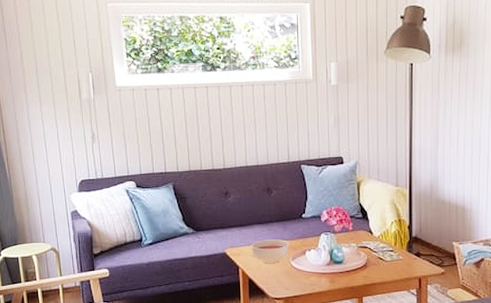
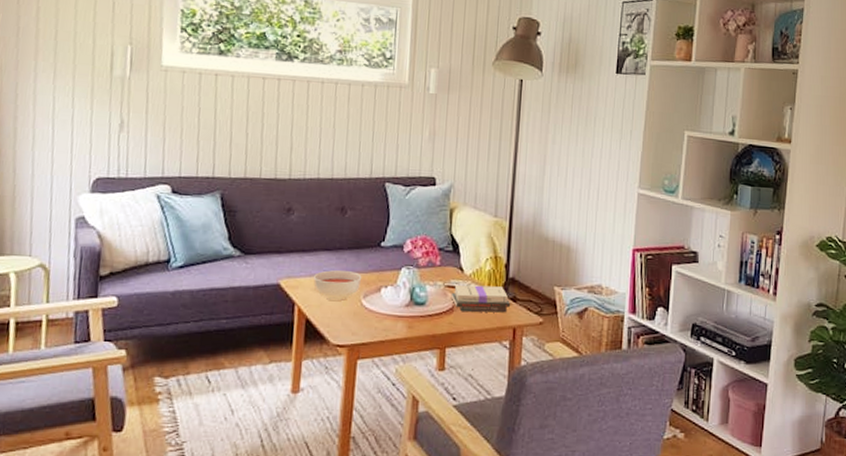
books: none [363,245,415,267] -> present [451,285,510,313]

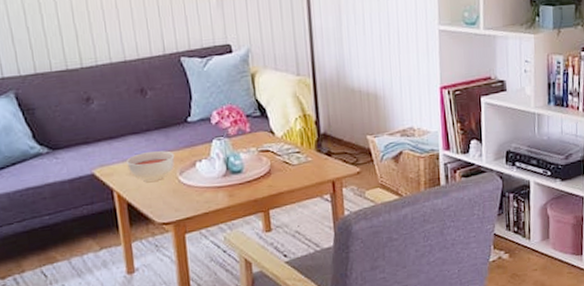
books: present [451,285,510,313] -> none [266,143,326,174]

